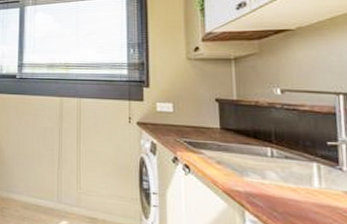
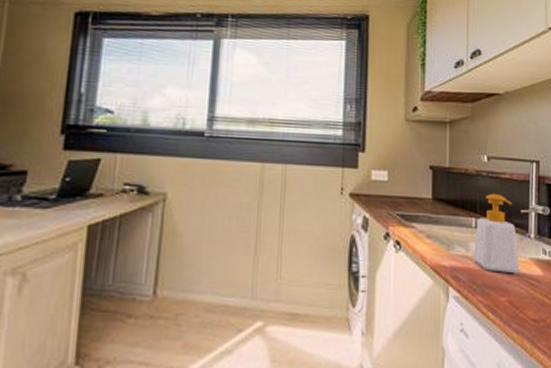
soap bottle: none [271,124,330,206] -> present [473,193,519,274]

